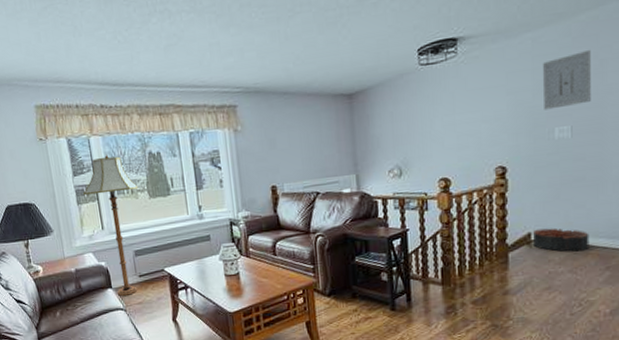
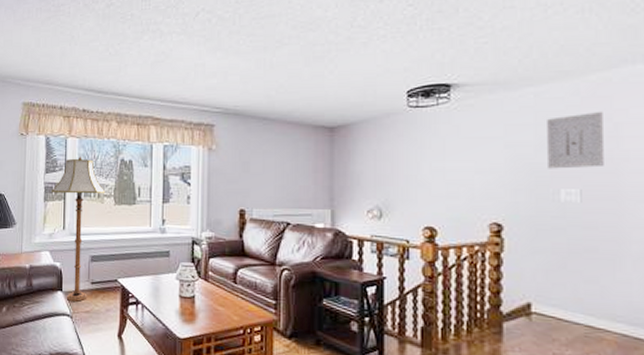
basket: present [532,227,590,252] -> none [532,300,605,335]

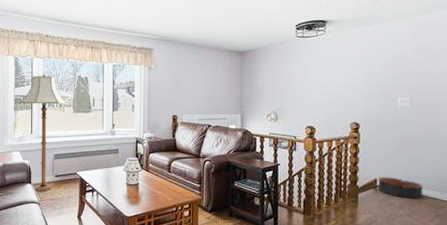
basket: none [532,300,605,335] -> present [378,177,423,199]
wall art: present [545,112,604,169] -> none [389,43,426,83]

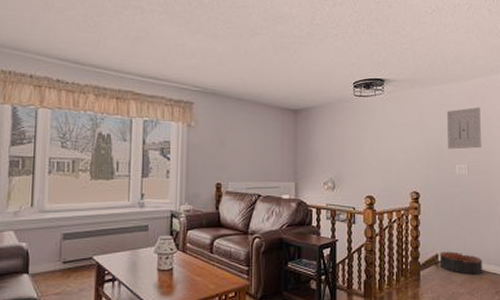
floor lamp: present [21,73,66,191] -> none [18,128,81,283]
wall art: none [389,43,426,83] -> present [446,107,481,150]

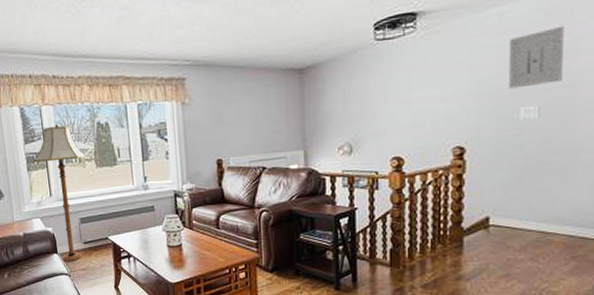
floor lamp: none [18,128,81,283] -> present [33,123,86,261]
basket: present [439,251,483,275] -> none [490,213,554,239]

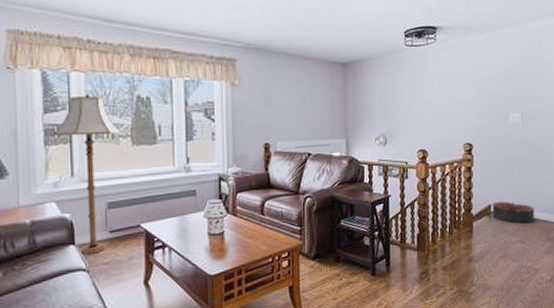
basket: none [490,213,554,239] -> present [492,201,535,224]
wall art: present [508,27,564,89] -> none [500,53,535,98]

